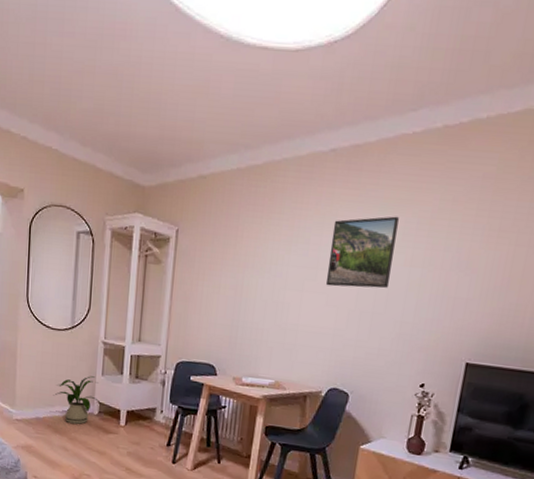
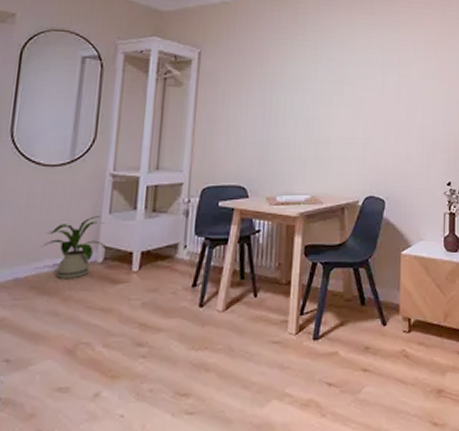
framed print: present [325,216,399,289] -> none [351,36,409,99]

